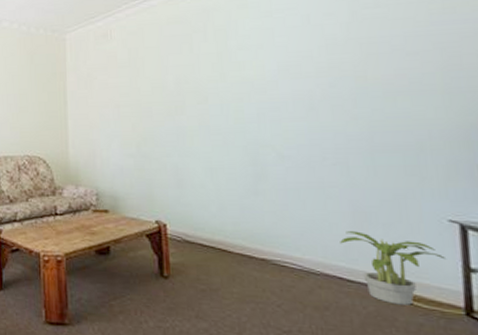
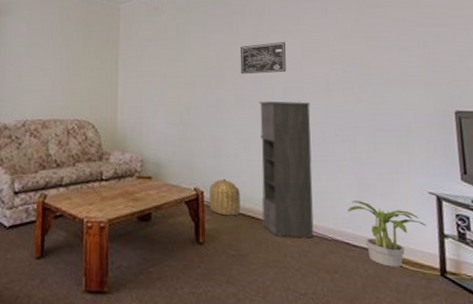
basket: none [172,210,209,249] -> present [209,178,240,216]
wall art: none [202,59,259,98] -> present [240,42,286,74]
storage cabinet: none [226,123,298,273] -> present [258,100,314,239]

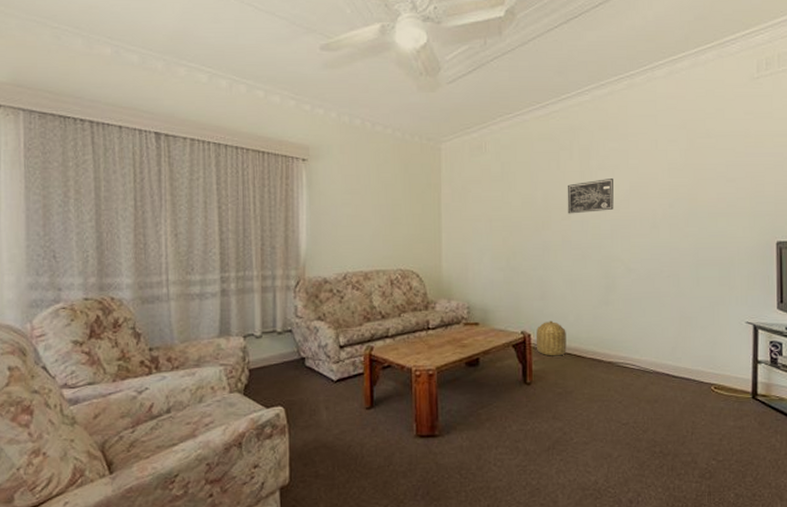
storage cabinet: present [258,100,314,239] -> none [585,239,637,373]
potted plant: present [347,201,426,267] -> none [669,334,742,394]

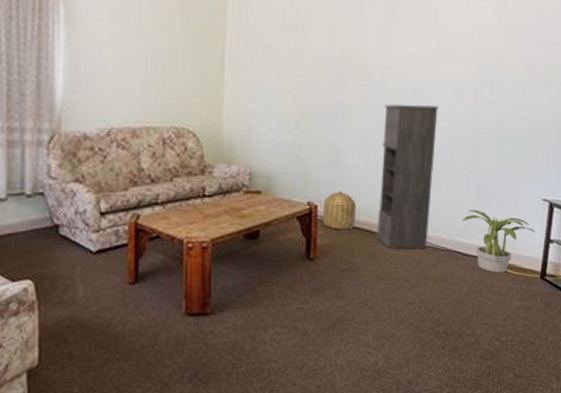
wall art: present [567,179,614,214] -> none [367,35,419,73]
storage cabinet: none [585,239,637,373] -> present [377,103,439,250]
potted plant: none [669,334,742,394] -> present [463,210,535,273]

